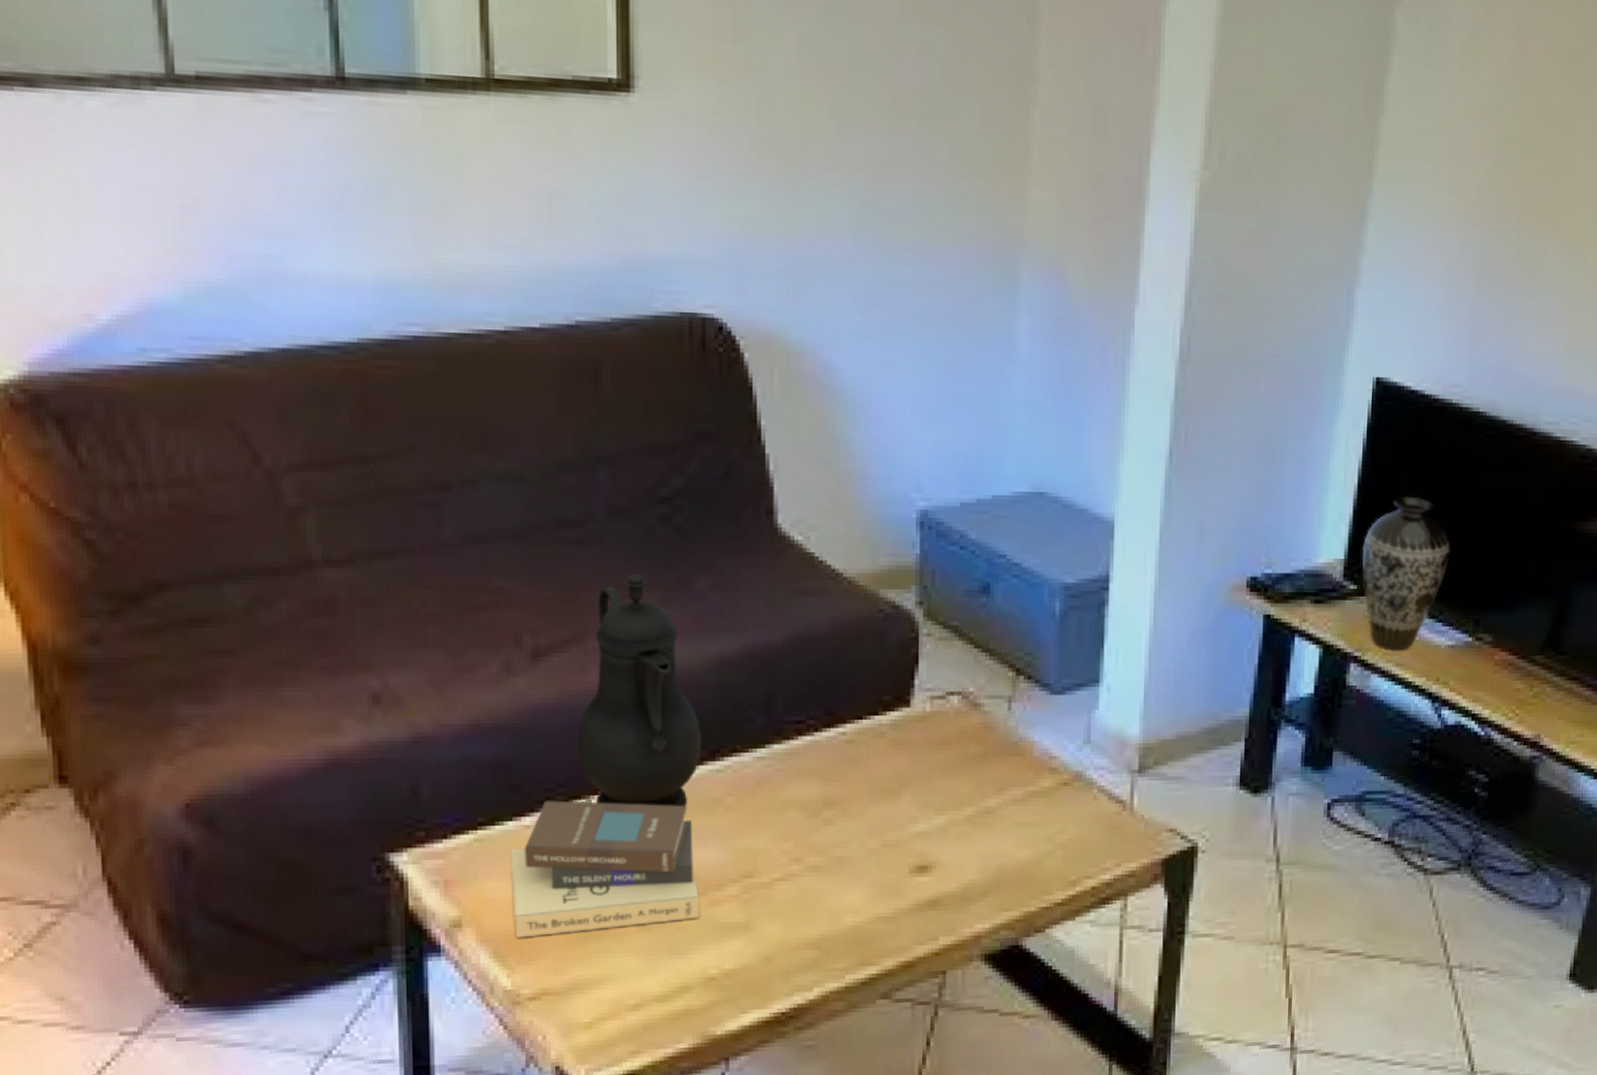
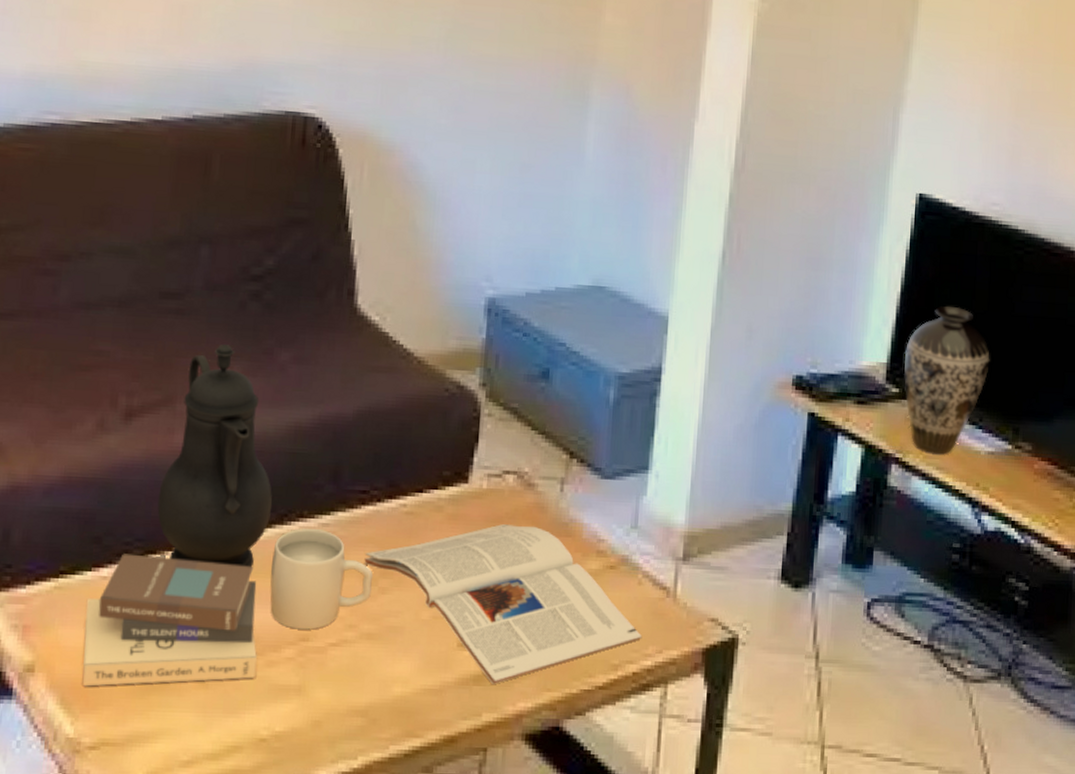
mug: none [706,762,816,867] -> present [270,528,374,630]
magazine: none [805,747,1100,908] -> present [364,524,643,684]

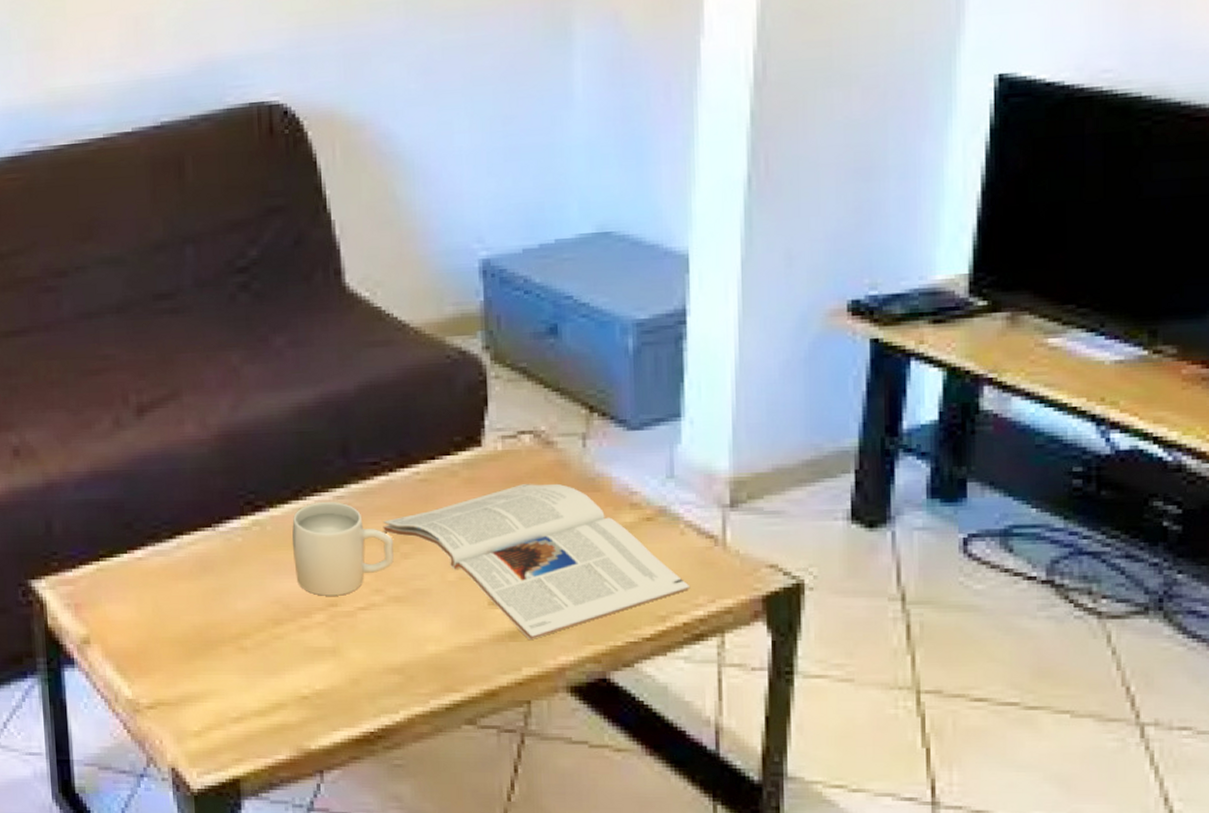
books: present [82,554,257,687] -> none [126,536,290,655]
coffeepot: present [157,344,272,567] -> none [177,336,285,541]
decorative vase: present [904,305,991,454] -> none [991,198,1112,369]

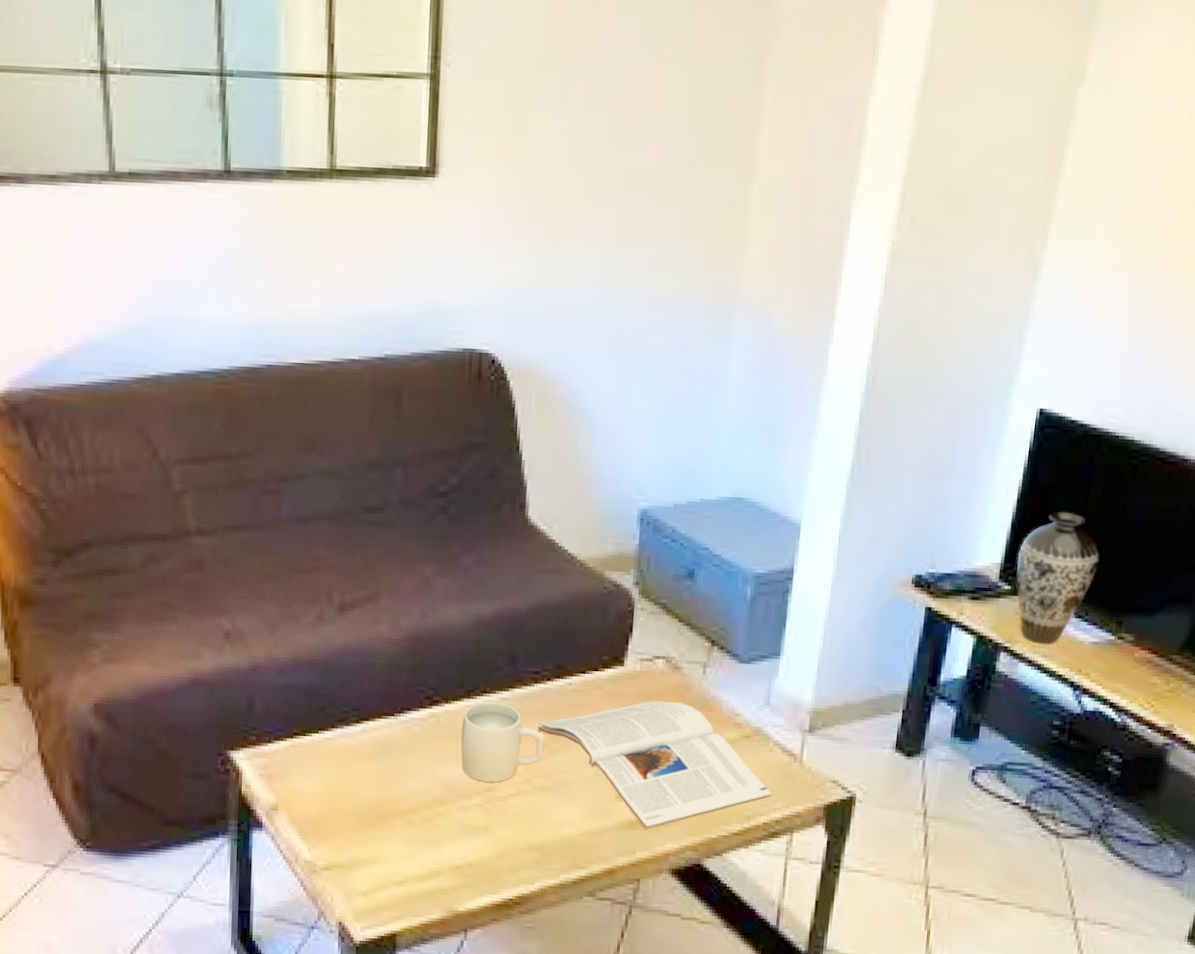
decorative vase: none [991,198,1112,369] -> present [1016,511,1100,643]

